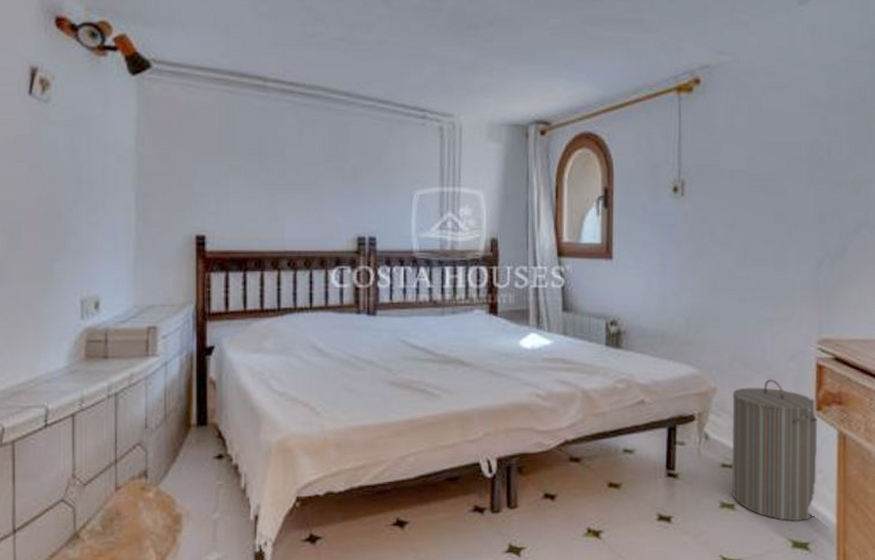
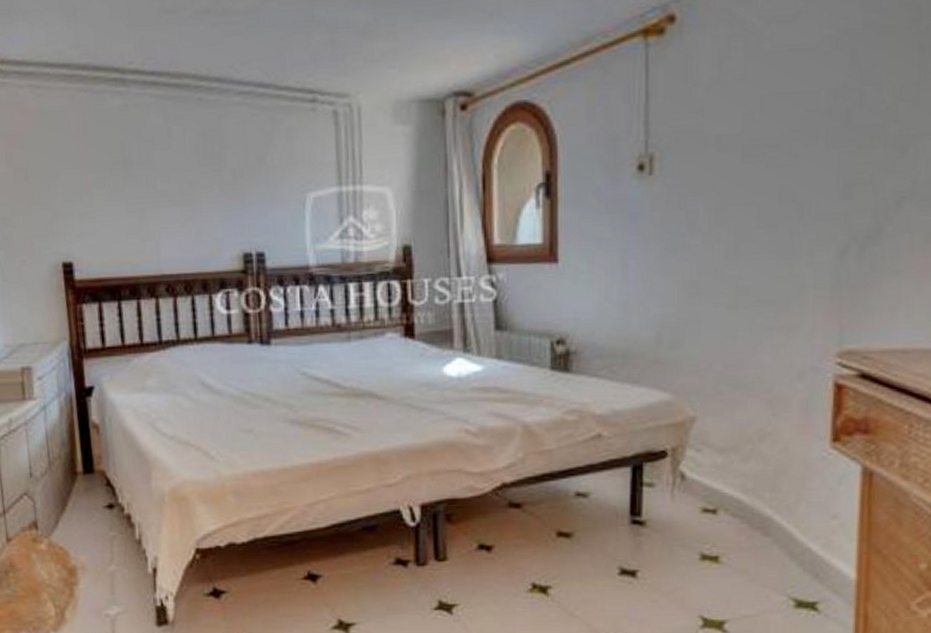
laundry hamper: present [731,379,818,522] -> none [715,404,835,577]

